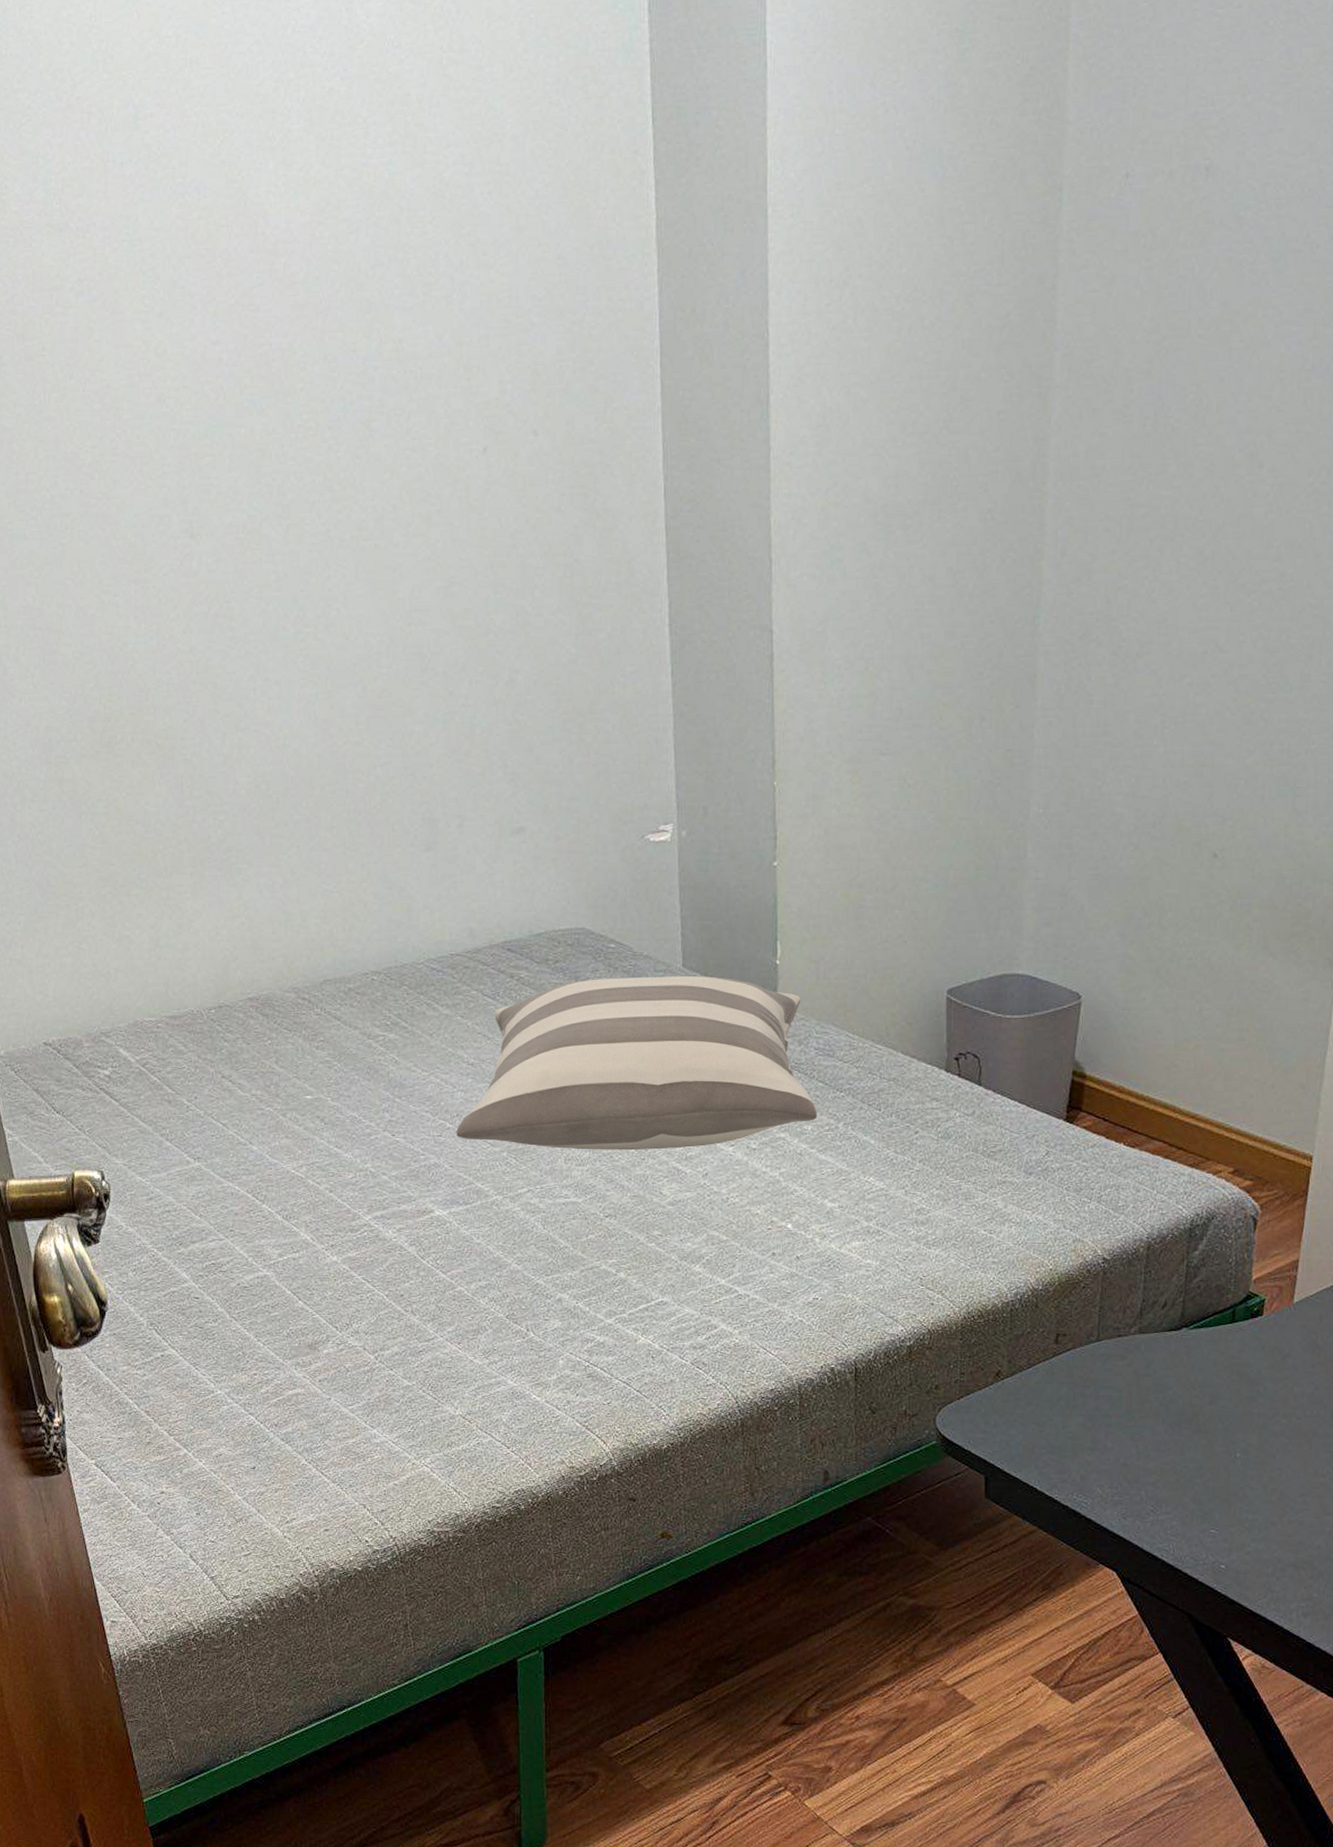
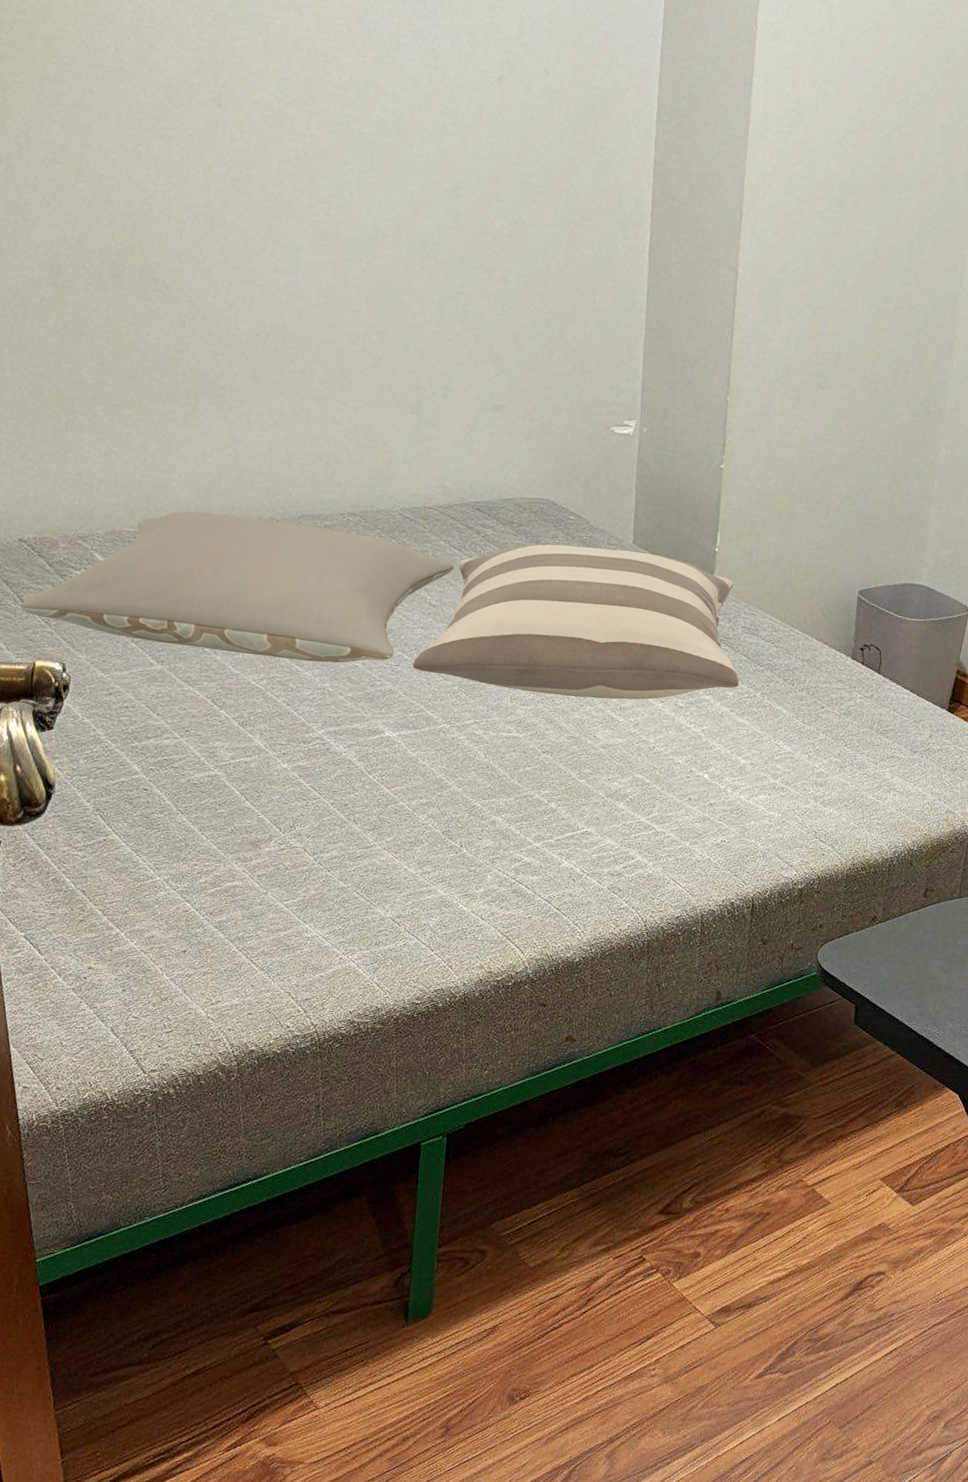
pillow: none [53,990,490,1142] -> present [20,511,455,663]

